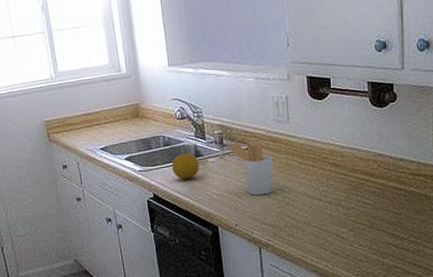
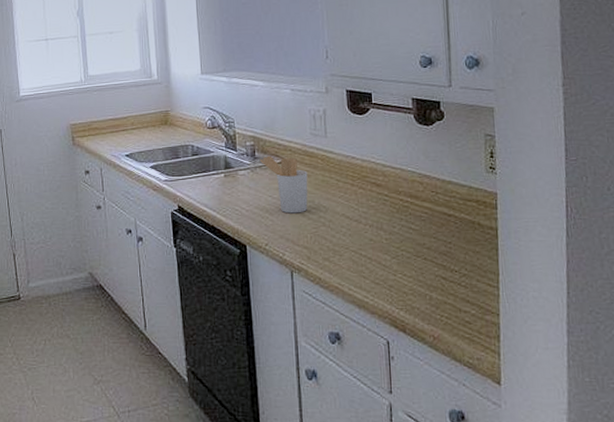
fruit: present [172,153,199,180] -> none [199,163,229,192]

